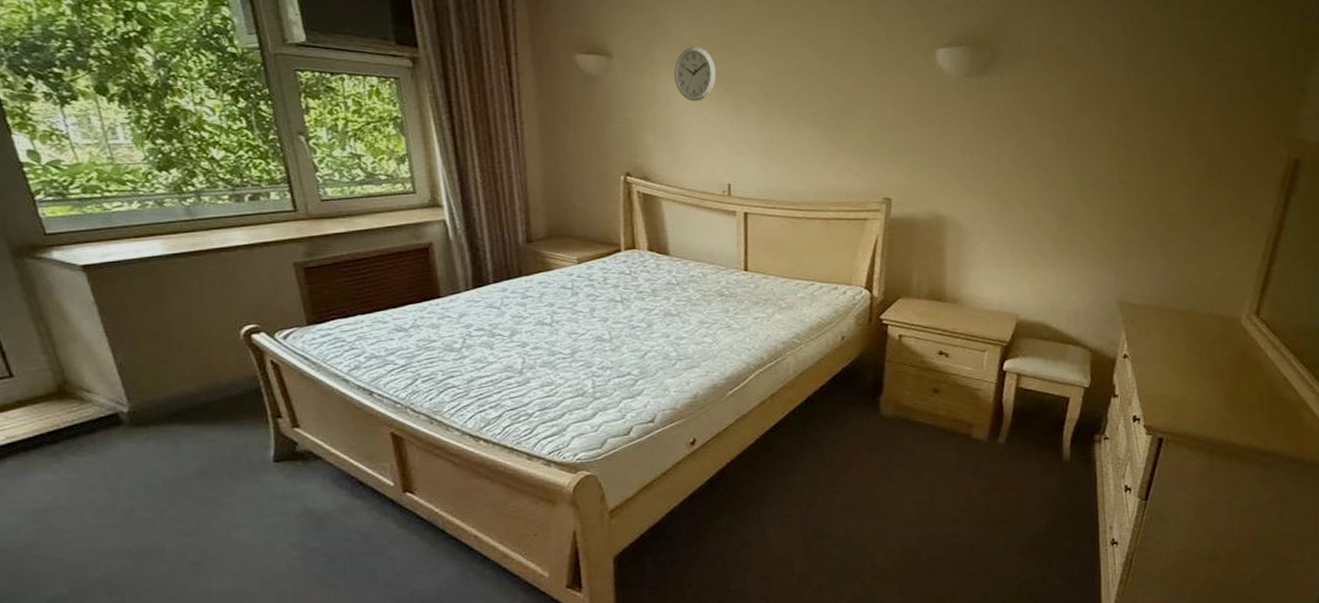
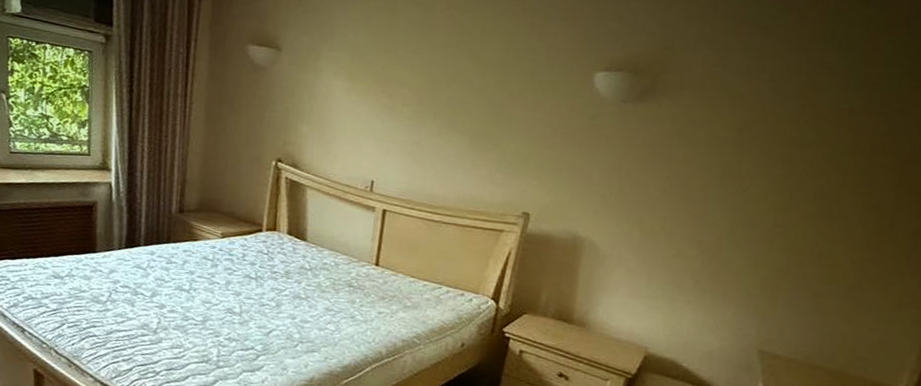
wall clock: present [674,47,716,101] -> none [335,48,376,100]

